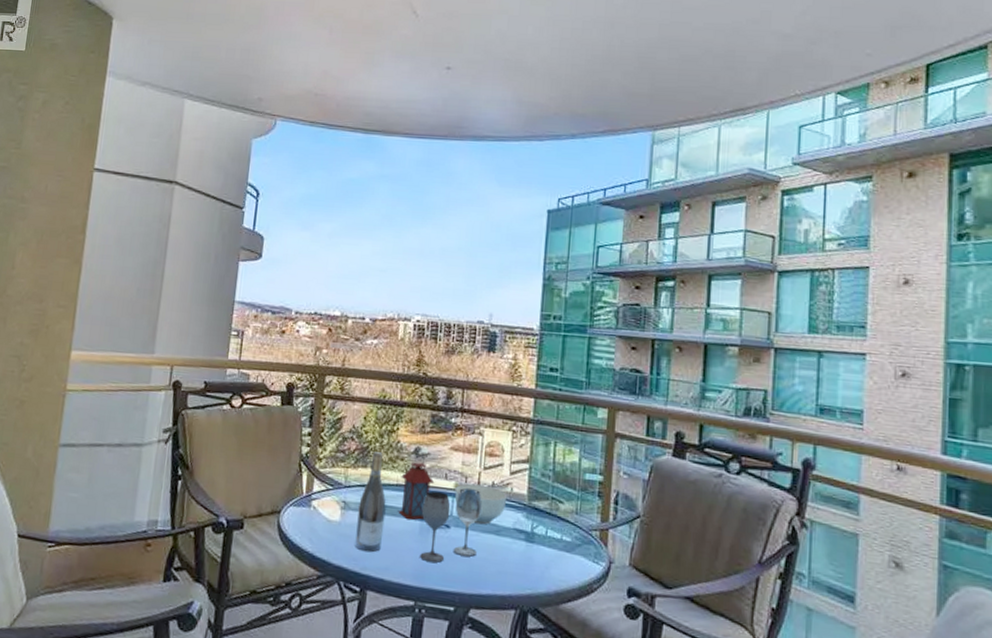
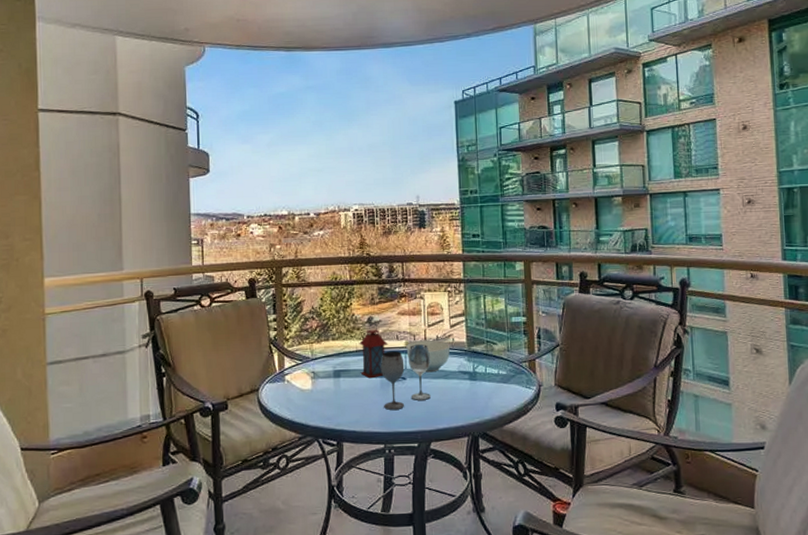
wine bottle: present [355,452,386,553] -> none [326,326,351,411]

